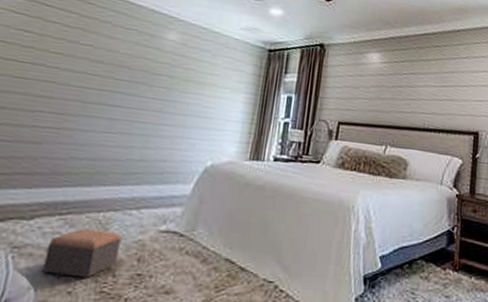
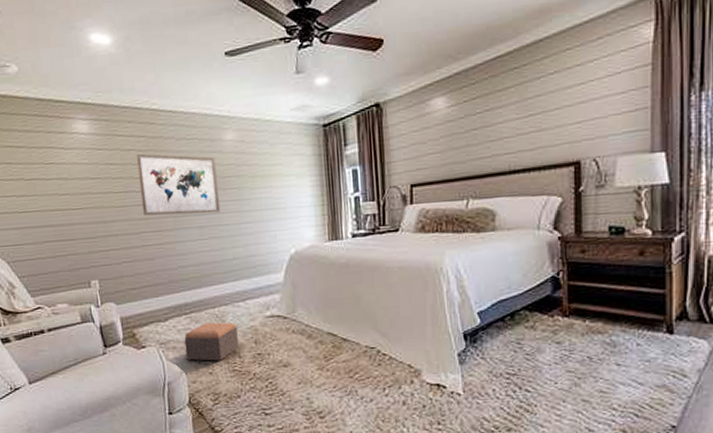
wall art: none [47,29,151,108] -> present [137,153,221,216]

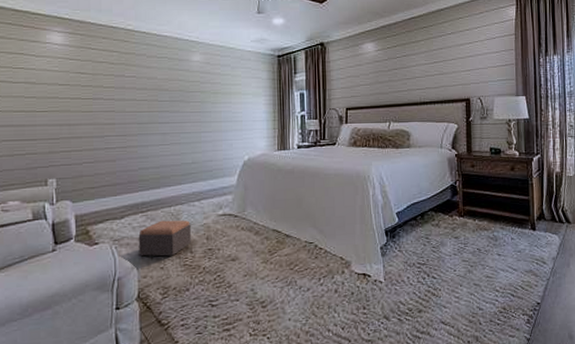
wall art: present [137,153,221,216] -> none [108,67,184,122]

